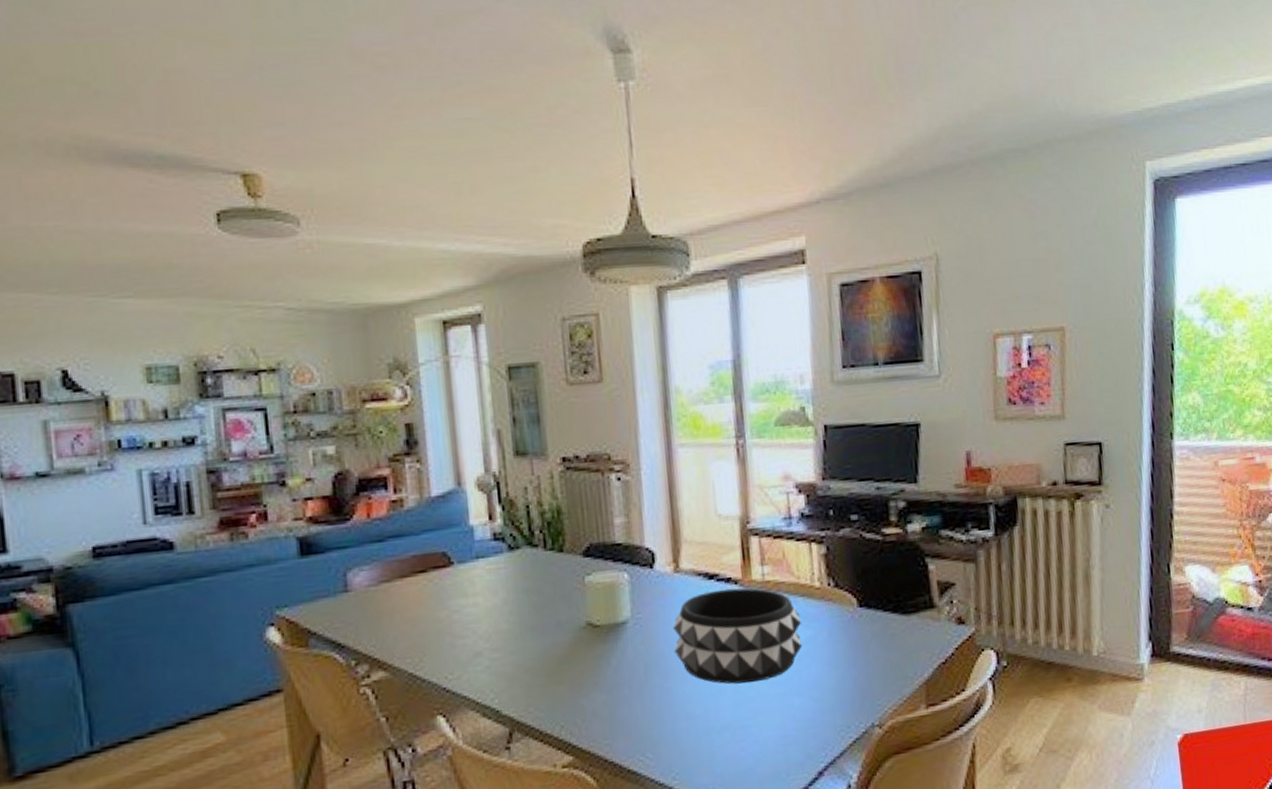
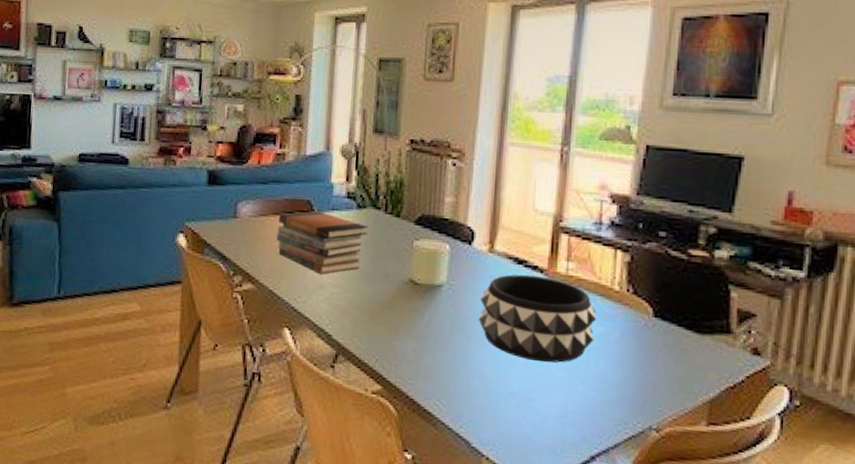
book stack: none [407,562,527,640] -> present [276,210,368,274]

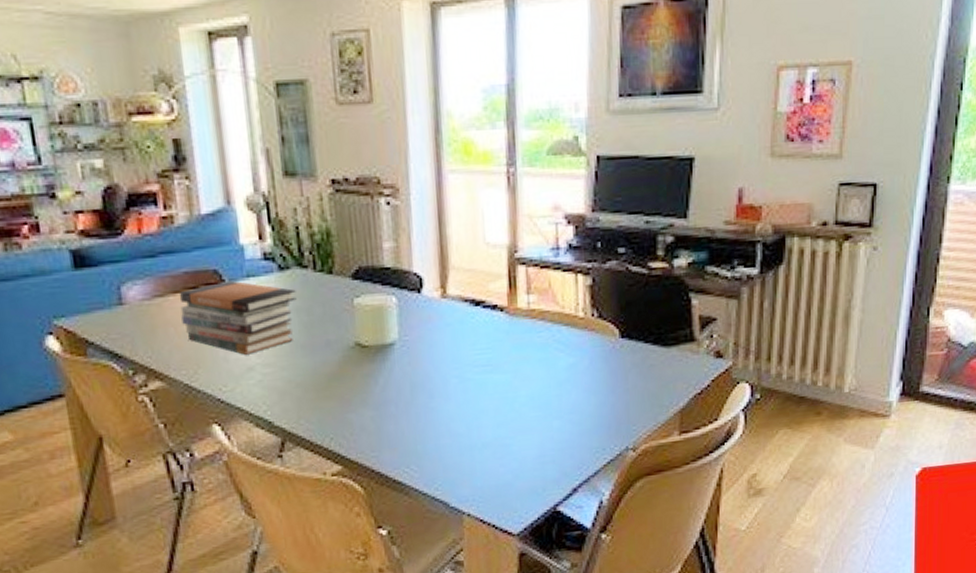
decorative bowl: present [478,274,597,363] -> none [439,315,565,406]

